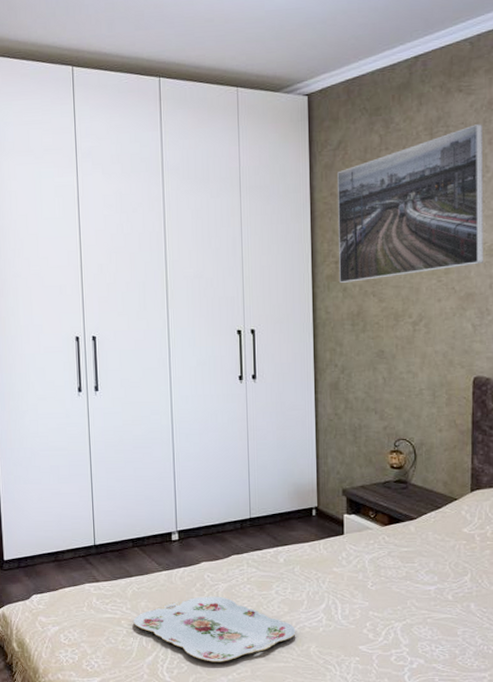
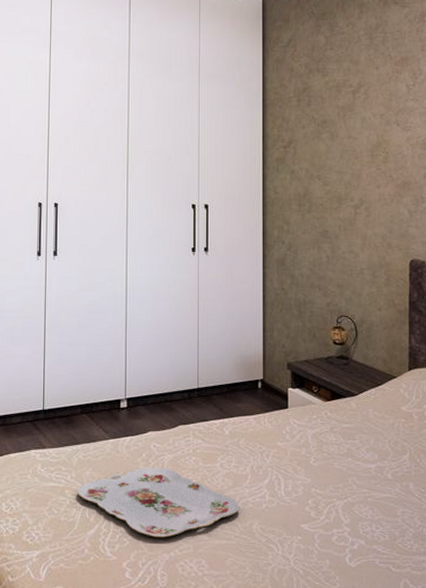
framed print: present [337,124,483,284] -> none [287,33,418,167]

